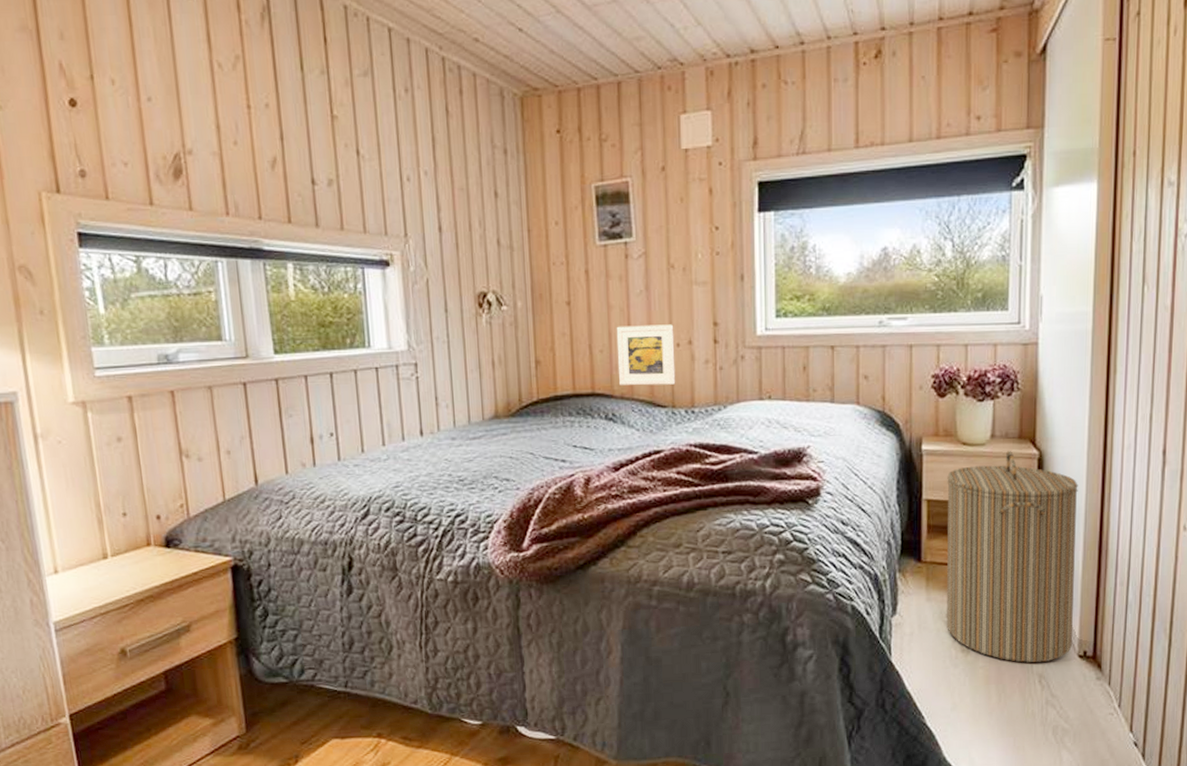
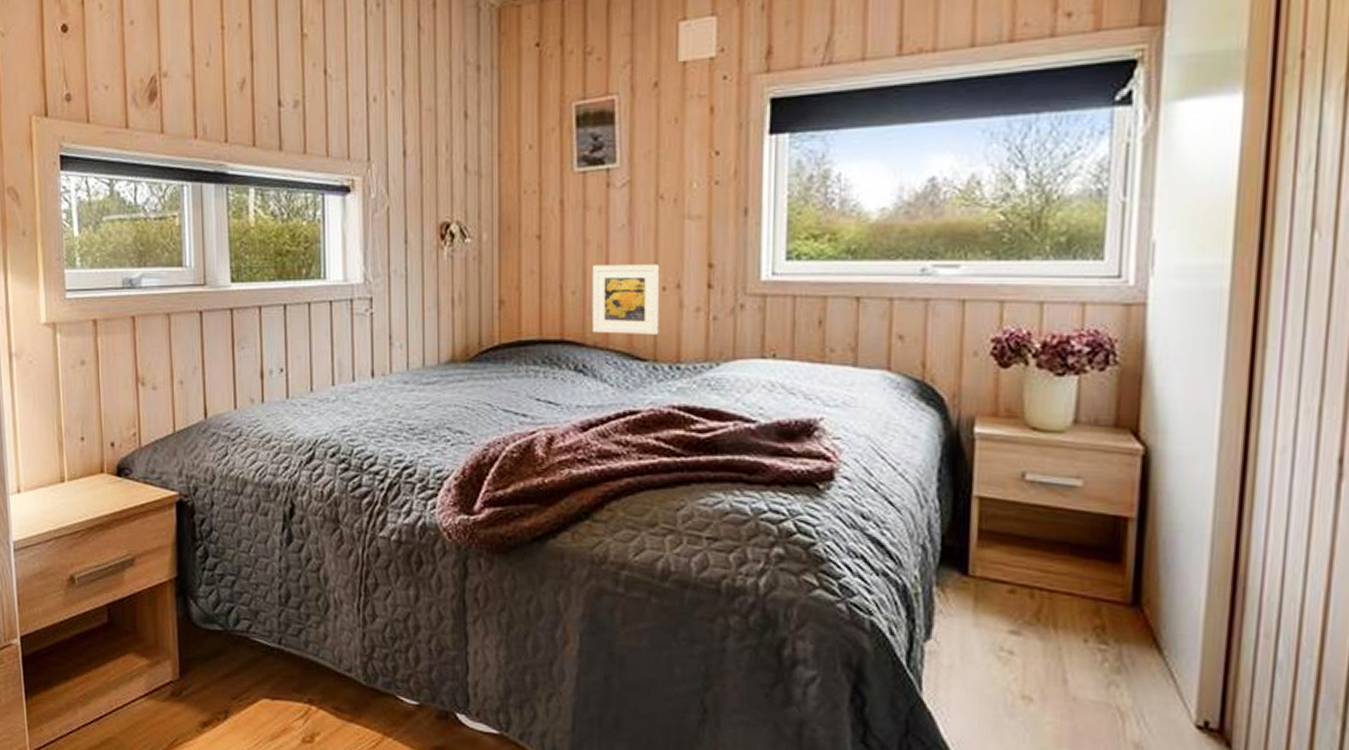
laundry hamper: present [947,451,1078,663] -> none [1001,442,1203,728]

